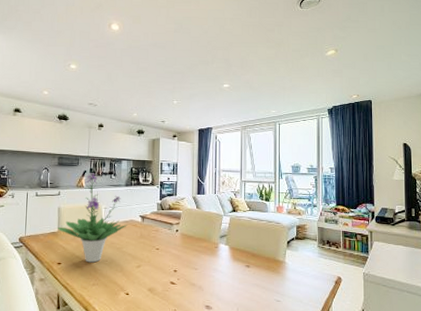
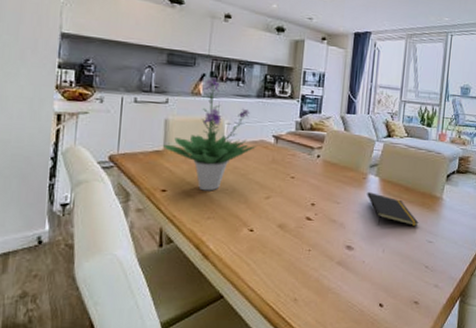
notepad: none [219,259,266,288] -> present [367,192,419,227]

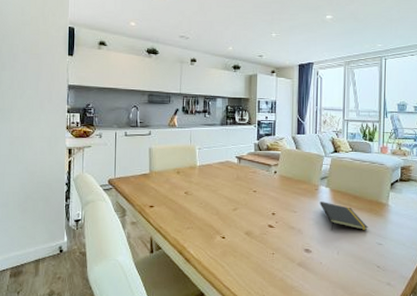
potted plant: present [163,77,256,191] -> none [149,111,223,206]

